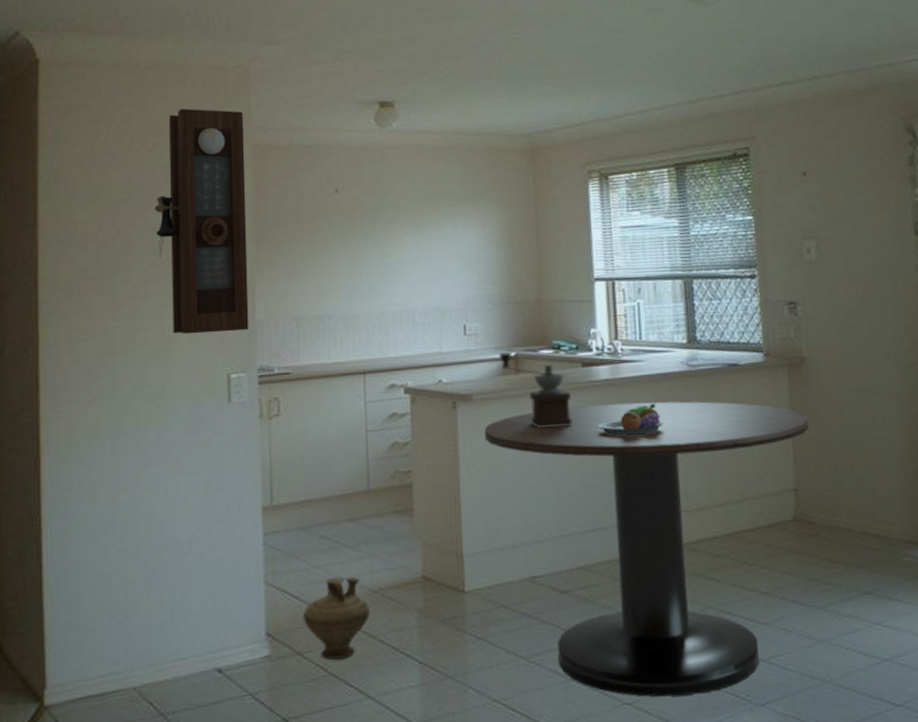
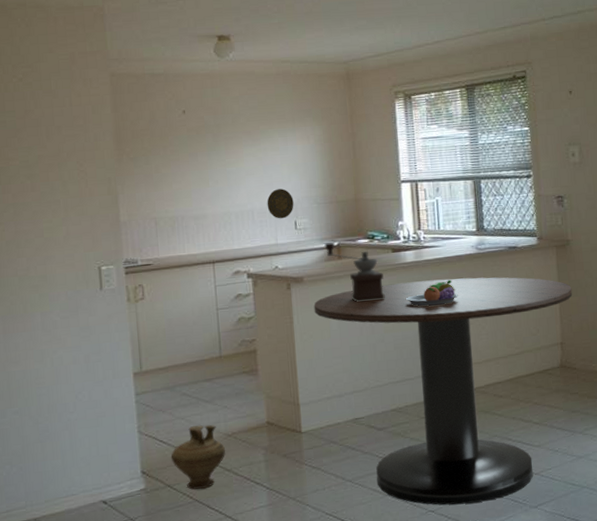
pendulum clock: present [154,108,249,335] -> none [27,43,115,235]
decorative plate: none [431,285,464,322] -> present [267,189,294,219]

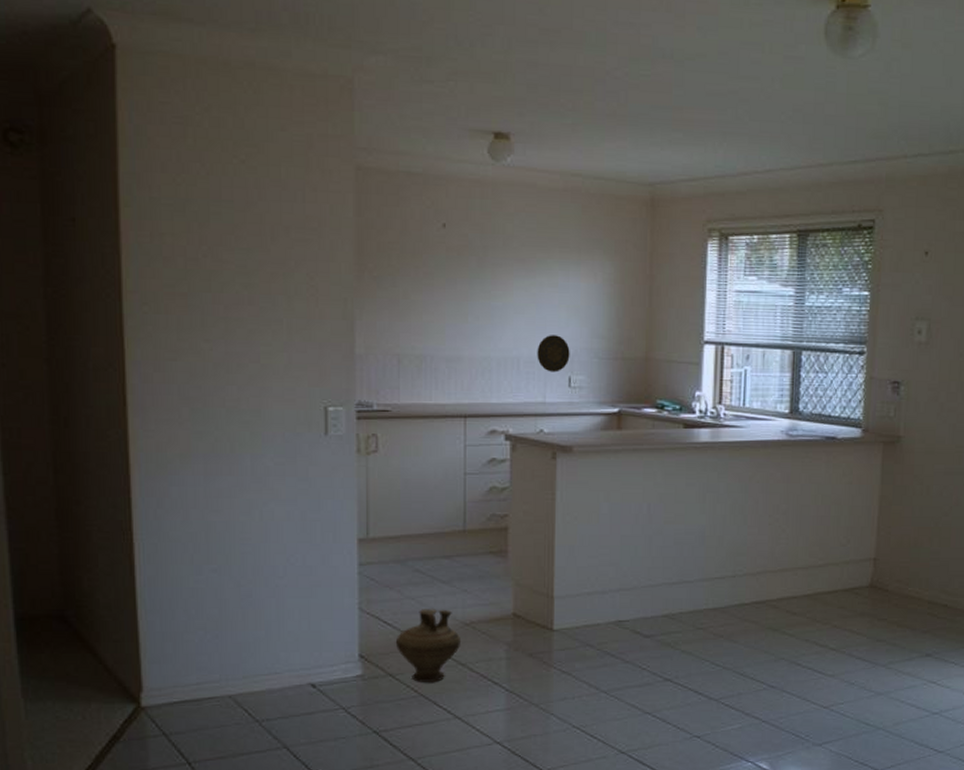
dining table: present [313,277,573,505] -> none [582,466,896,733]
coffee grinder: present [324,242,385,303] -> none [602,408,670,485]
fruit bowl: present [406,279,458,306] -> none [695,468,758,498]

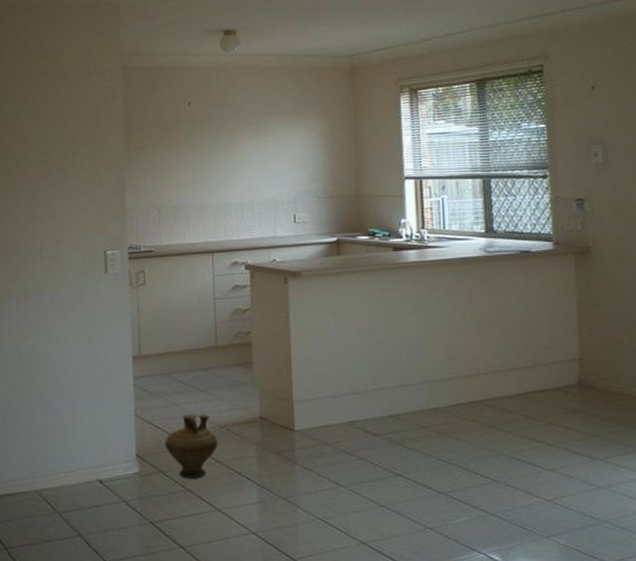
decorative plate: present [537,335,570,373] -> none [266,181,294,212]

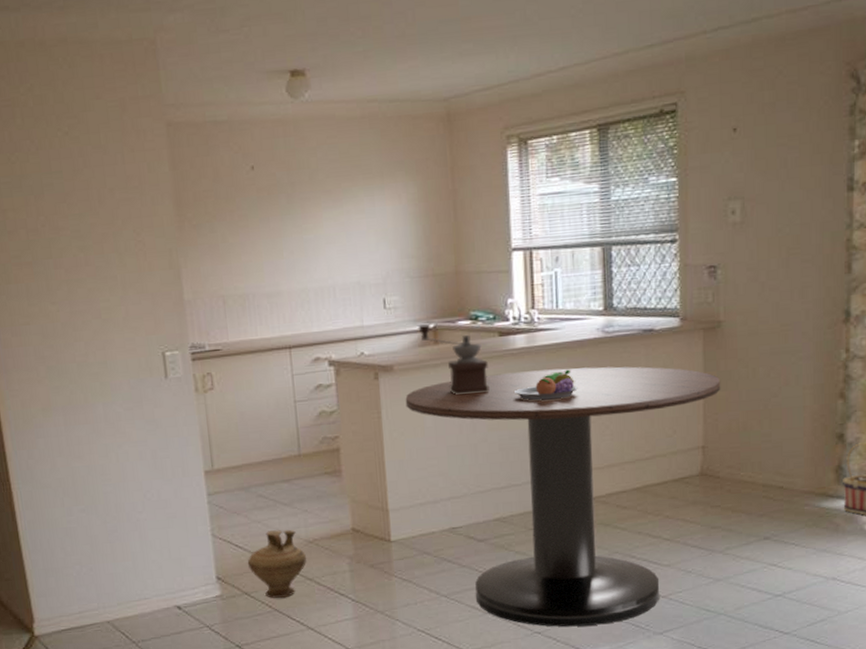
dining table: none [310,281,594,525] -> present [405,366,721,627]
coffee grinder: none [323,238,385,301] -> present [418,324,490,396]
fruit bowl: none [407,282,464,309] -> present [515,369,578,401]

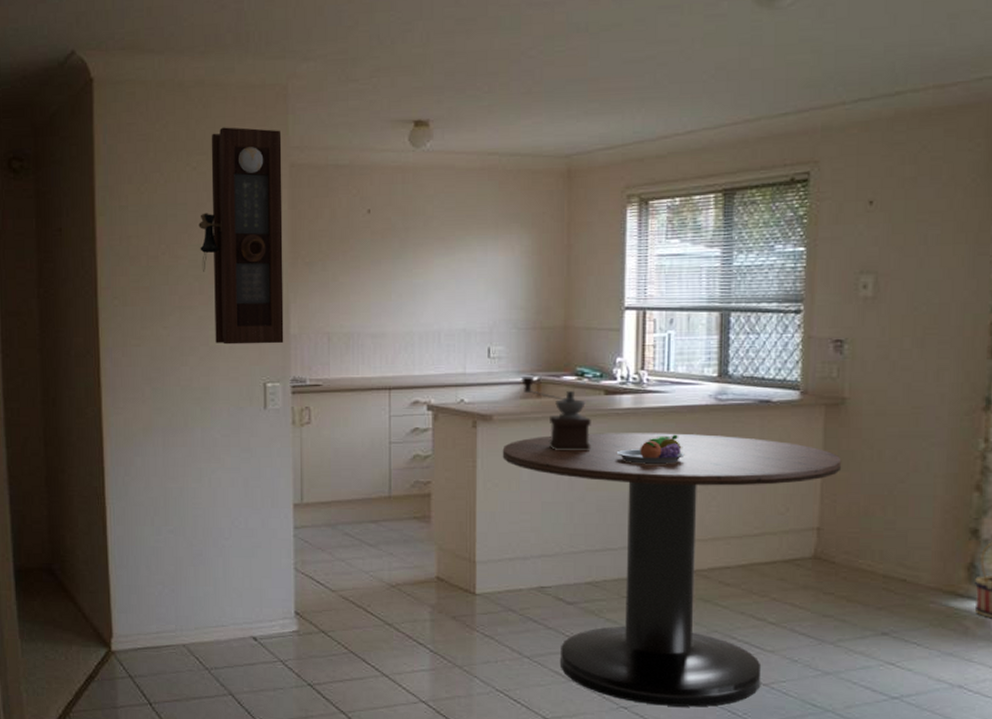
pendulum clock: none [77,87,179,316] -> present [198,127,284,345]
ceramic jug: present [247,529,307,598] -> none [327,570,388,640]

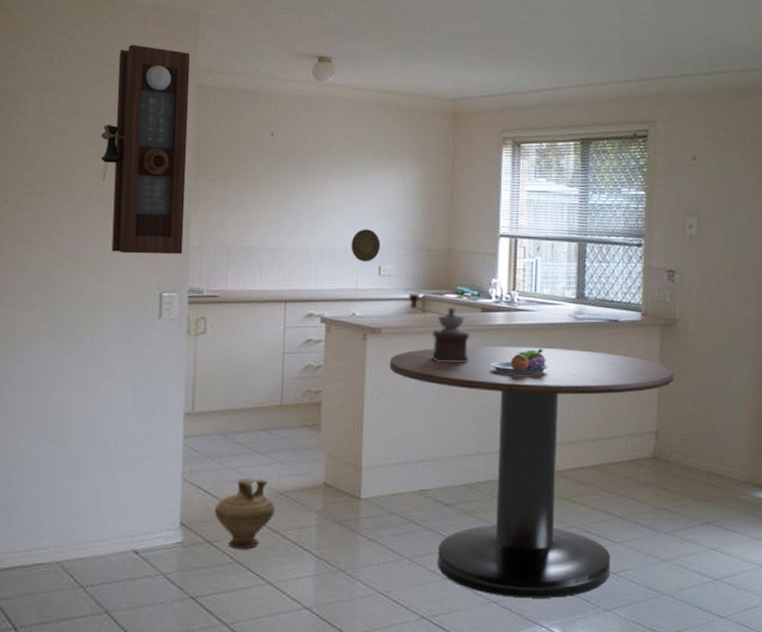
ceramic jug: none [327,570,388,640] -> present [214,479,276,549]
decorative plate: none [457,308,489,344] -> present [351,229,380,262]

